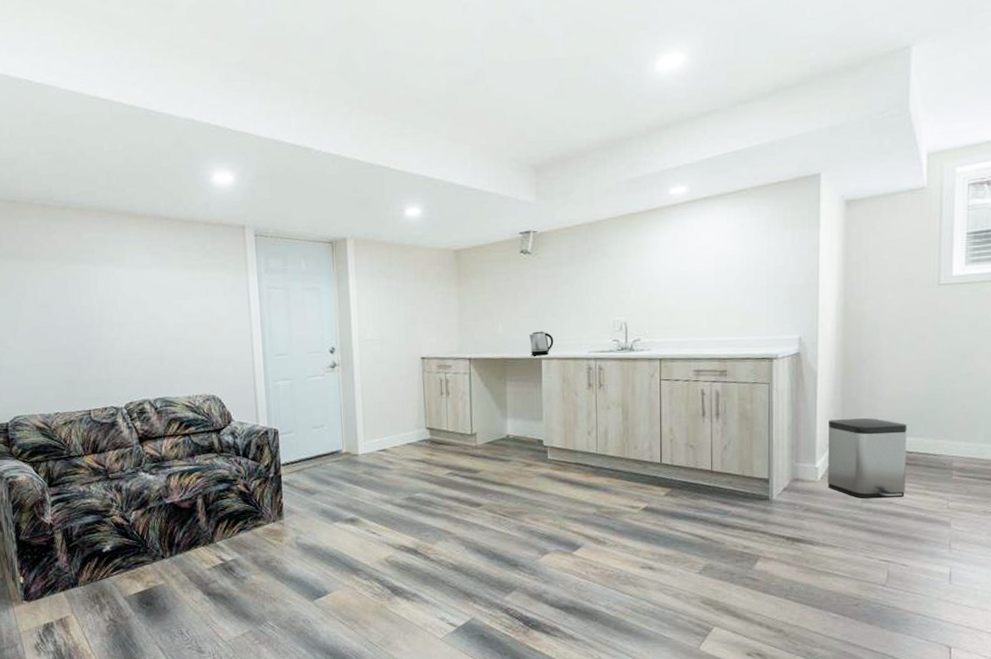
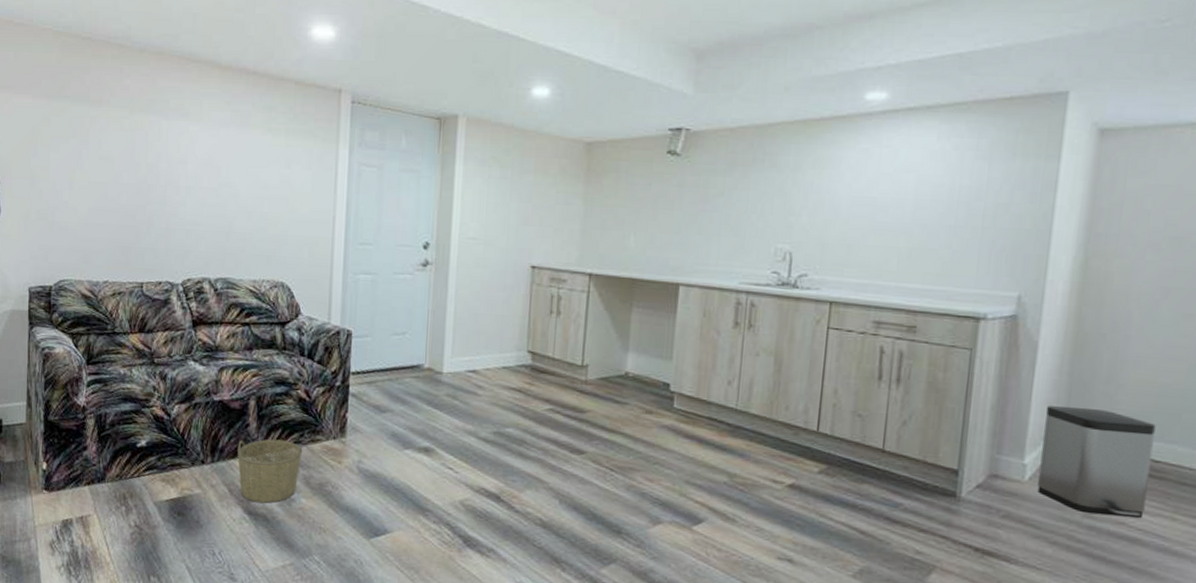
basket: none [192,529,248,585] -> present [237,439,303,504]
kettle: present [529,331,554,356] -> none [667,250,697,282]

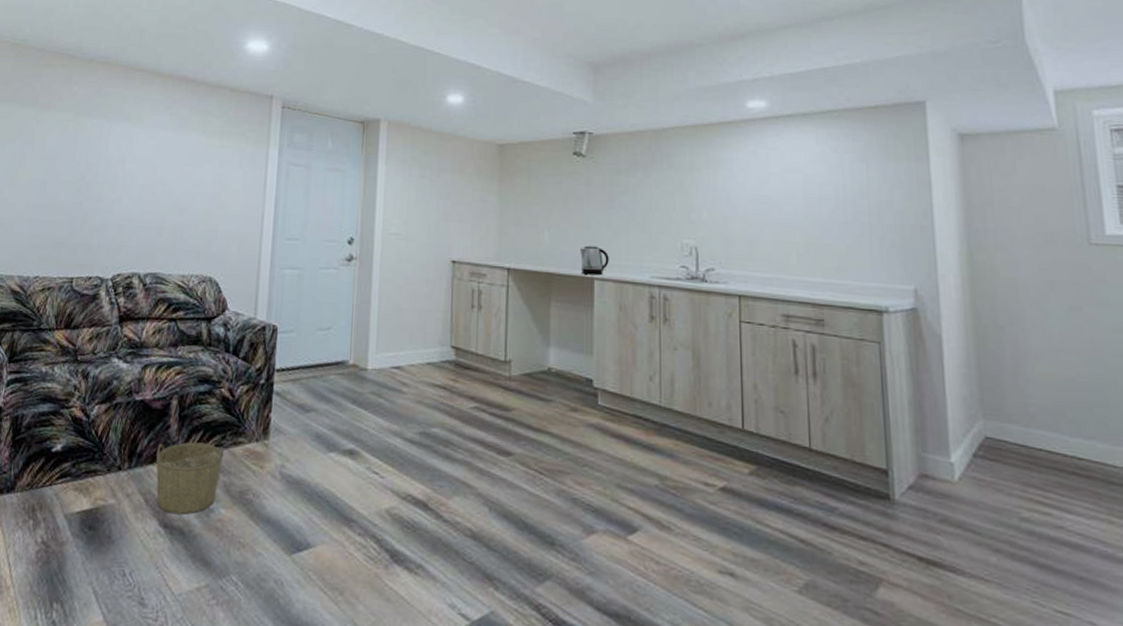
kettle: none [667,250,697,282] -> present [580,245,609,276]
pedal bin: present [1037,406,1156,519] -> none [963,400,1080,522]

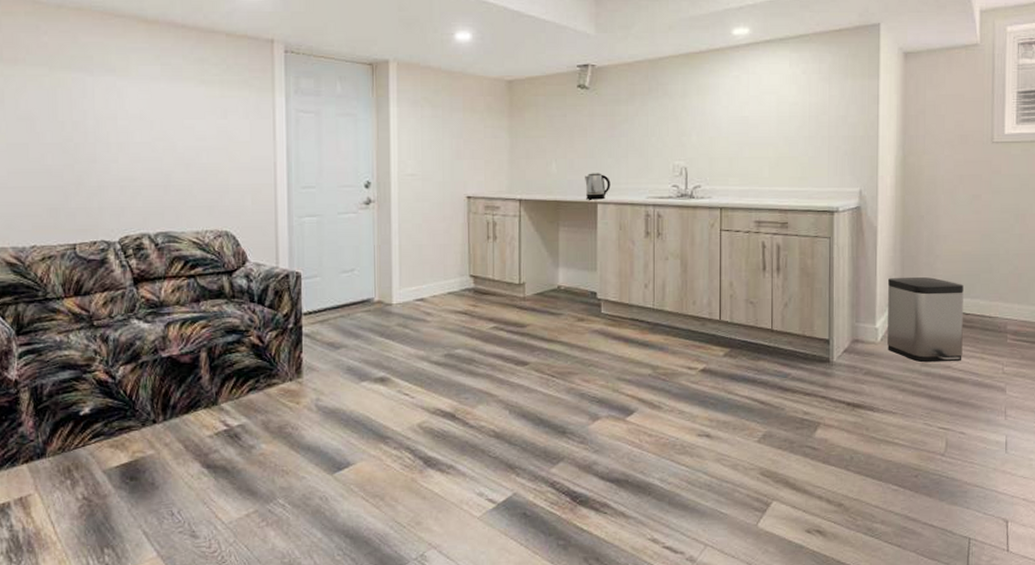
basket: present [156,442,224,515] -> none [191,388,260,455]
pedal bin: none [963,400,1080,522] -> present [887,277,964,363]

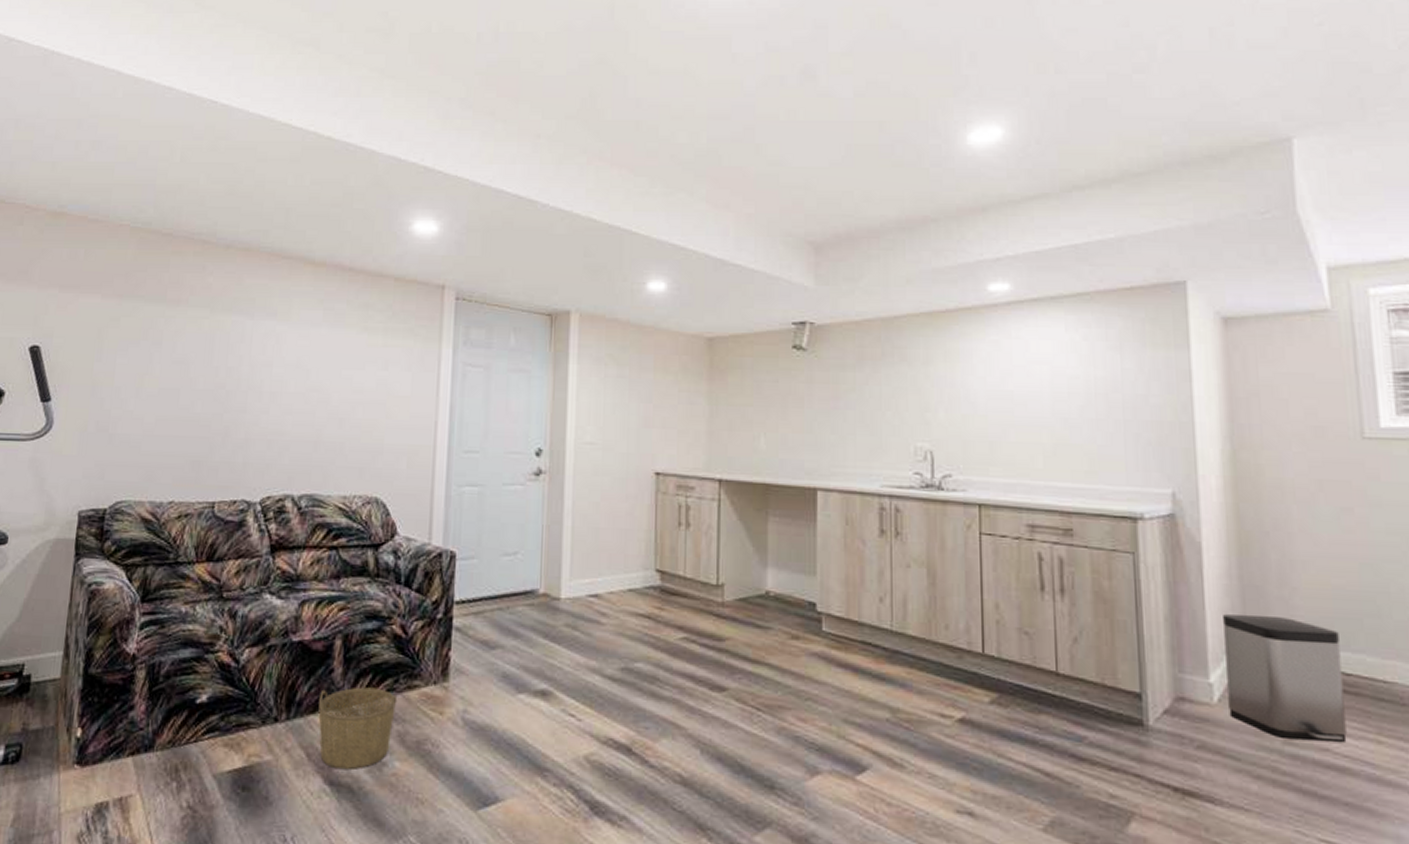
basket: none [191,388,260,455] -> present [318,687,398,770]
kettle: present [585,173,610,200] -> none [801,451,834,486]

